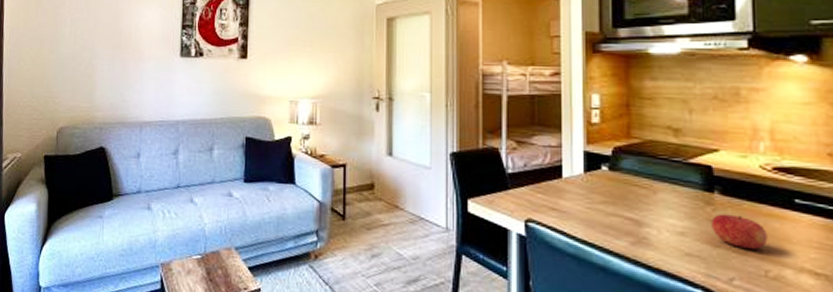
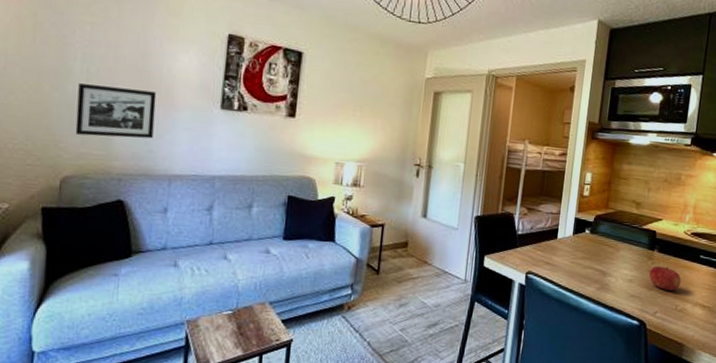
picture frame: none [67,46,127,91] -> present [75,83,157,139]

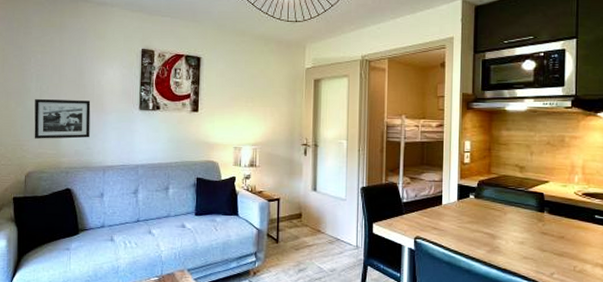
fruit: present [649,266,681,291] -> none [541,227,577,252]

